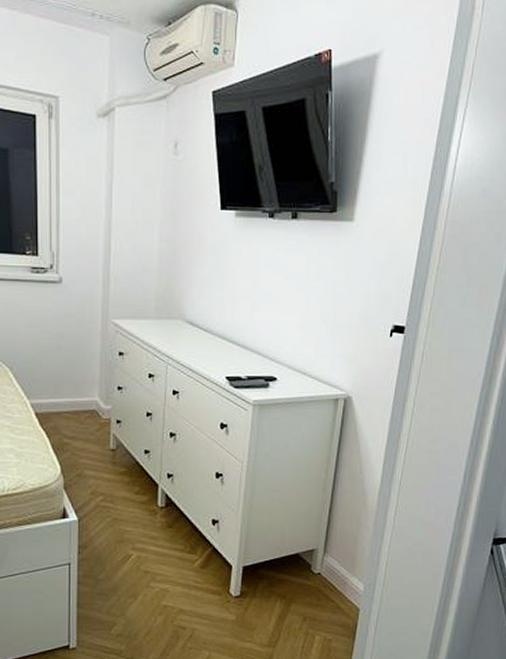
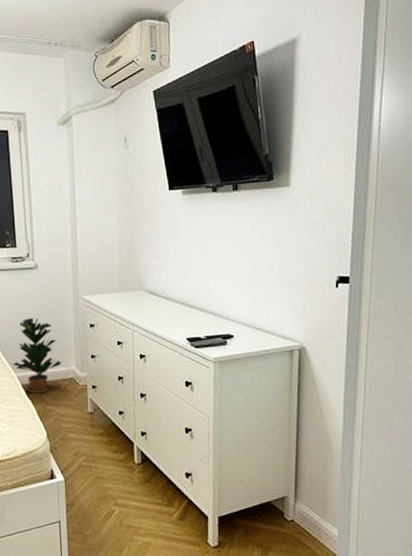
potted plant: none [26,338,84,424] -> present [13,317,62,394]

